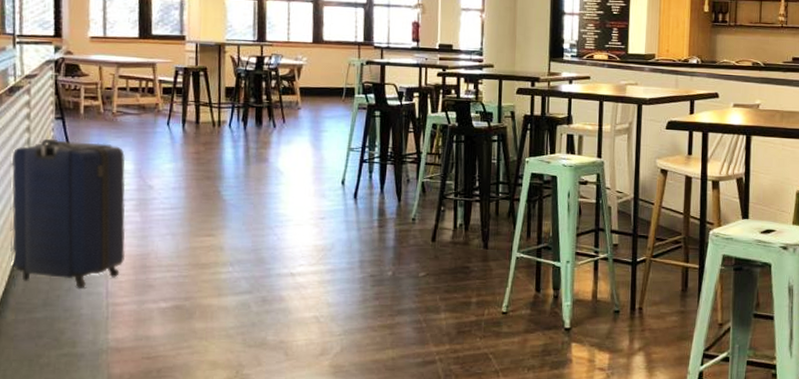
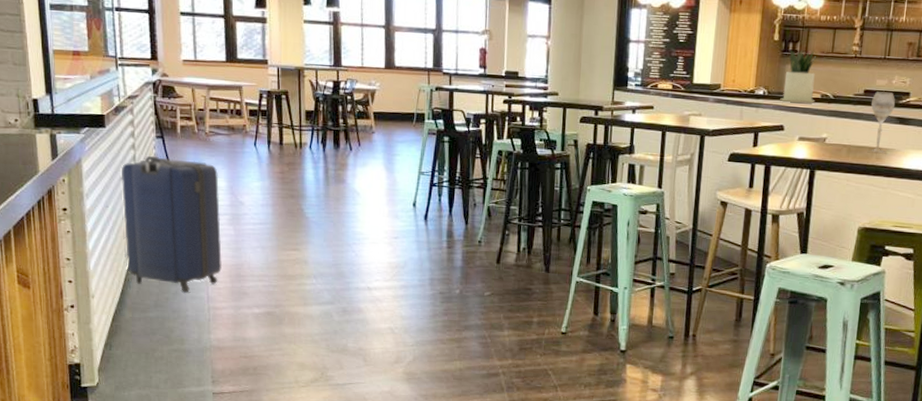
planter: none [713,20,747,72] -> present [780,49,816,104]

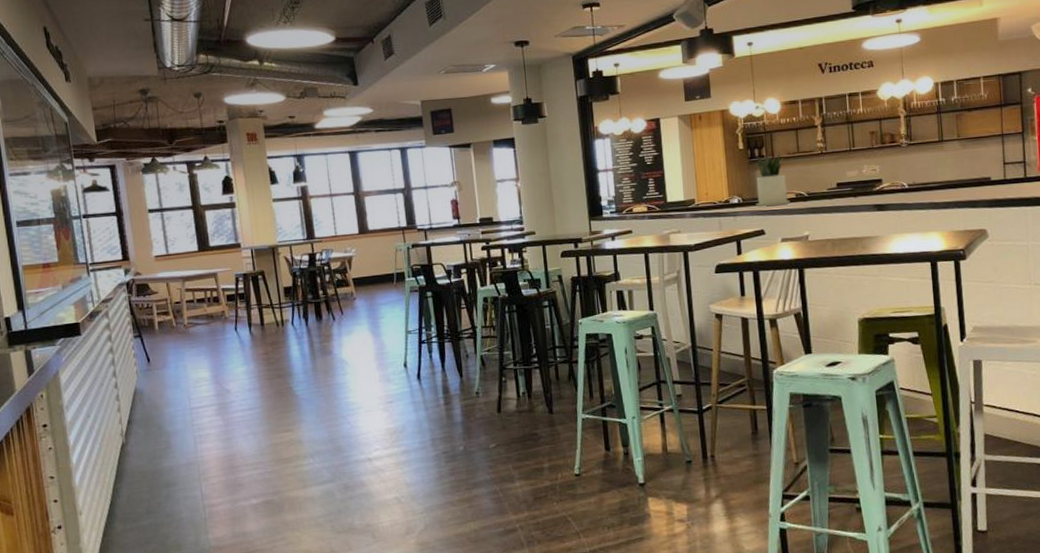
suitcase: present [121,155,222,293] -> none [100,354,214,494]
wineglass: present [867,91,896,155] -> none [846,181,872,244]

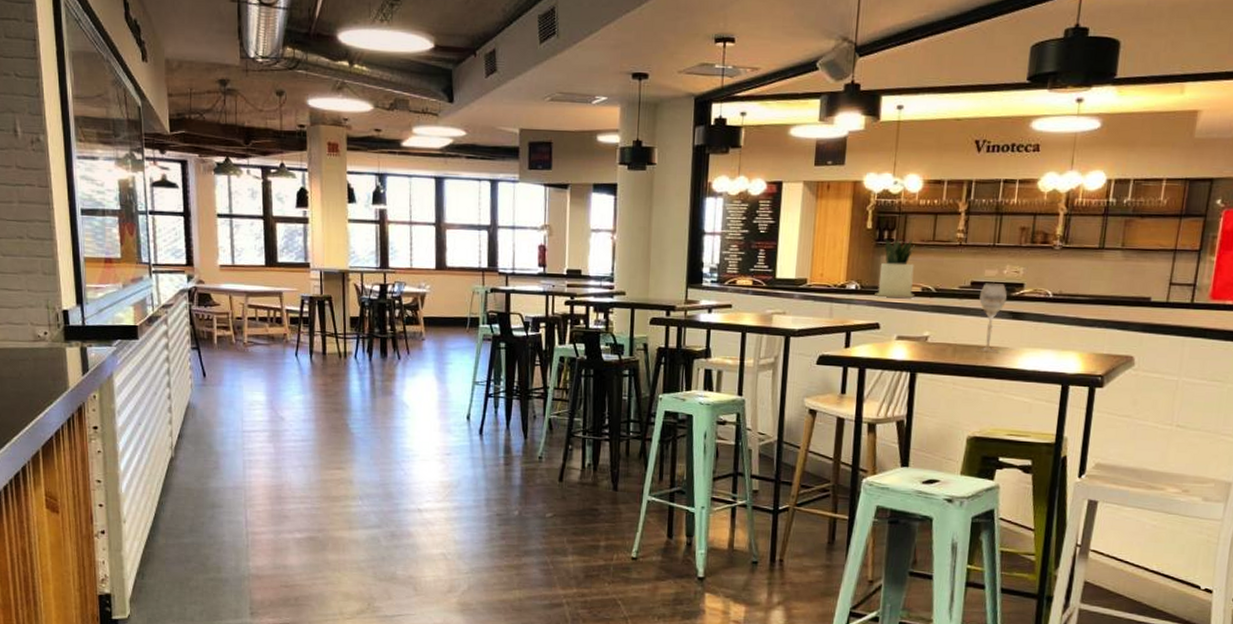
wineglass: none [846,181,872,244] -> present [976,283,1008,354]

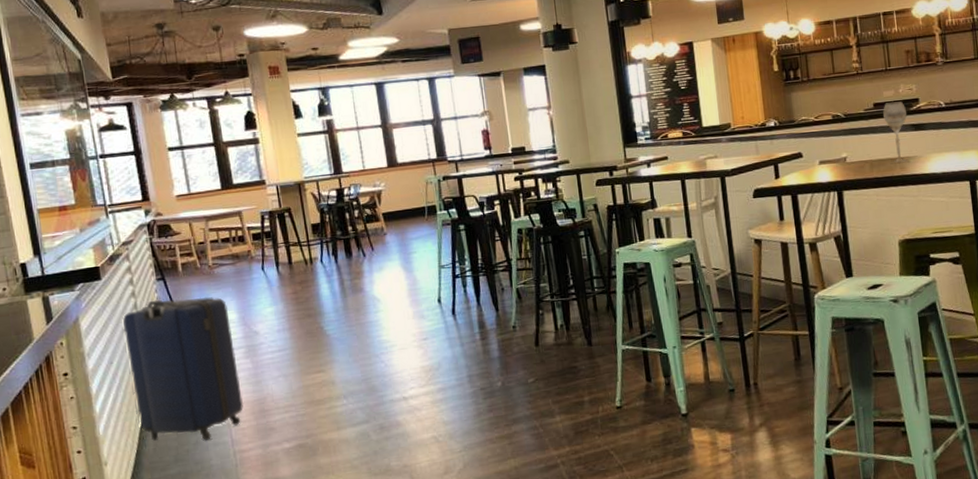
suitcase: none [154,368,261,517] -> present [122,296,243,442]
planter: present [875,238,915,299] -> none [792,75,828,130]

